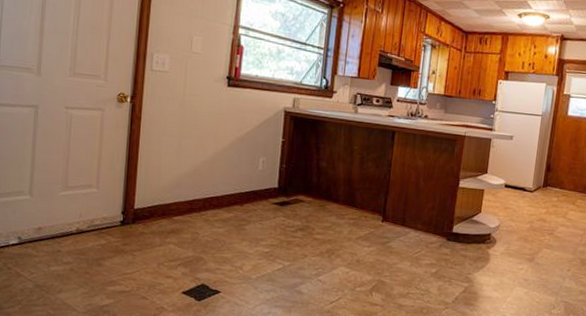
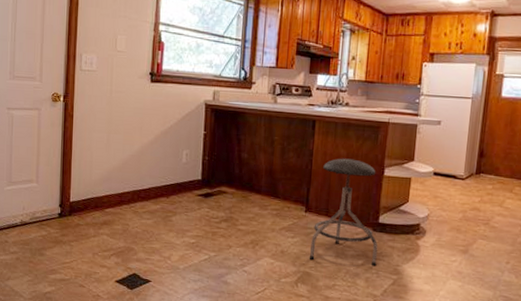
stool: none [384,169,452,275] -> present [309,158,378,267]

